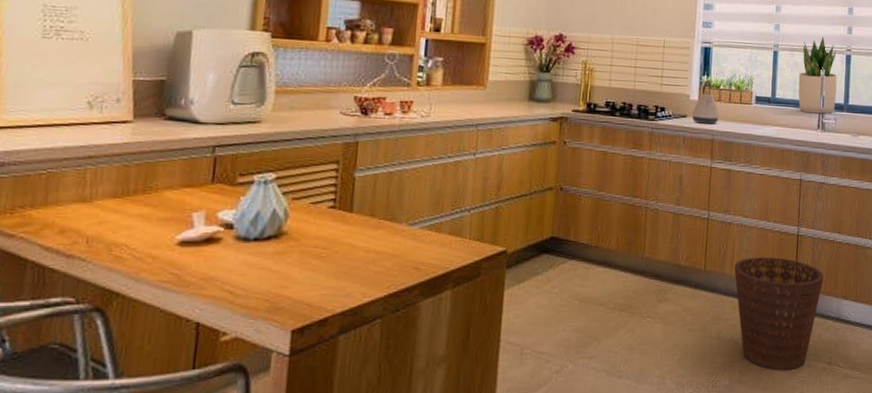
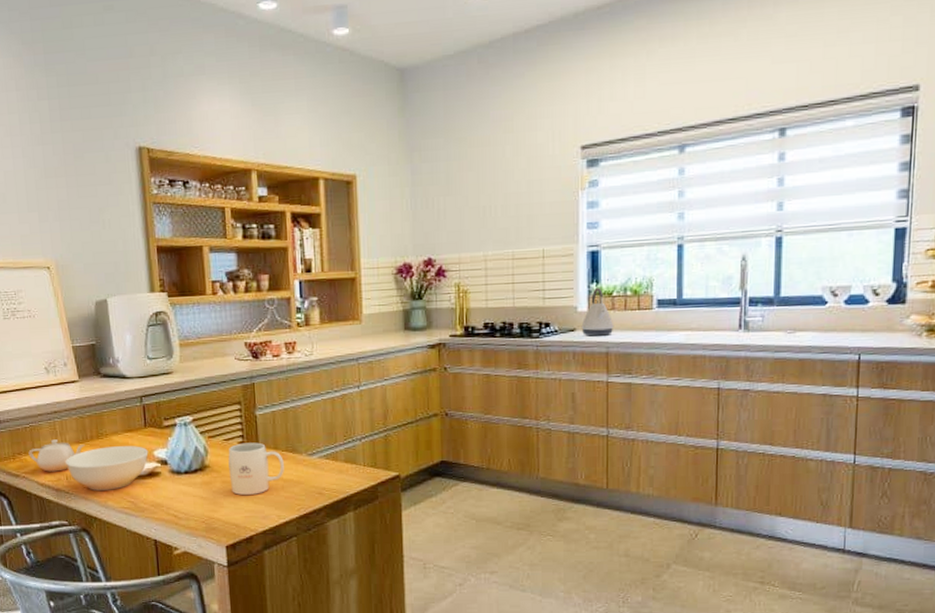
teapot: none [36,191,125,233] -> present [28,439,86,472]
bowl: none [90,204,211,258] -> present [65,446,149,491]
mug: none [310,207,381,268] -> present [228,442,285,495]
basket: present [734,257,824,371] -> none [641,473,752,589]
planter: present [798,37,837,114] -> none [711,219,764,312]

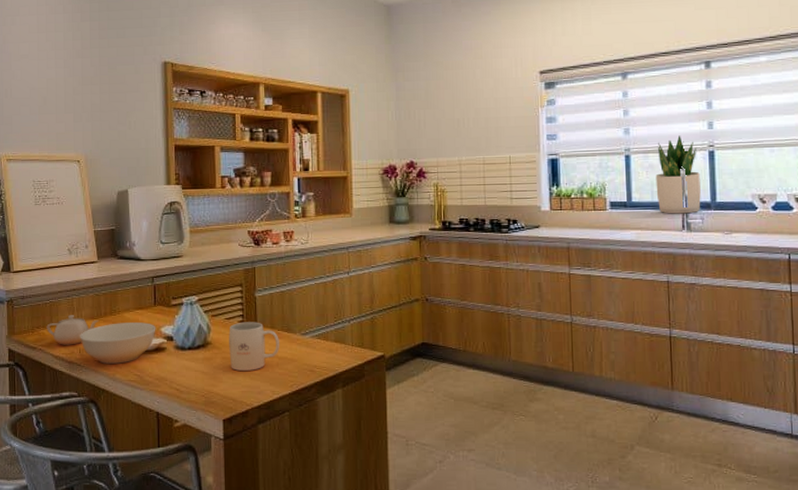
kettle: present [581,288,614,337] -> none [544,191,574,233]
planter: none [711,219,764,312] -> present [655,135,701,214]

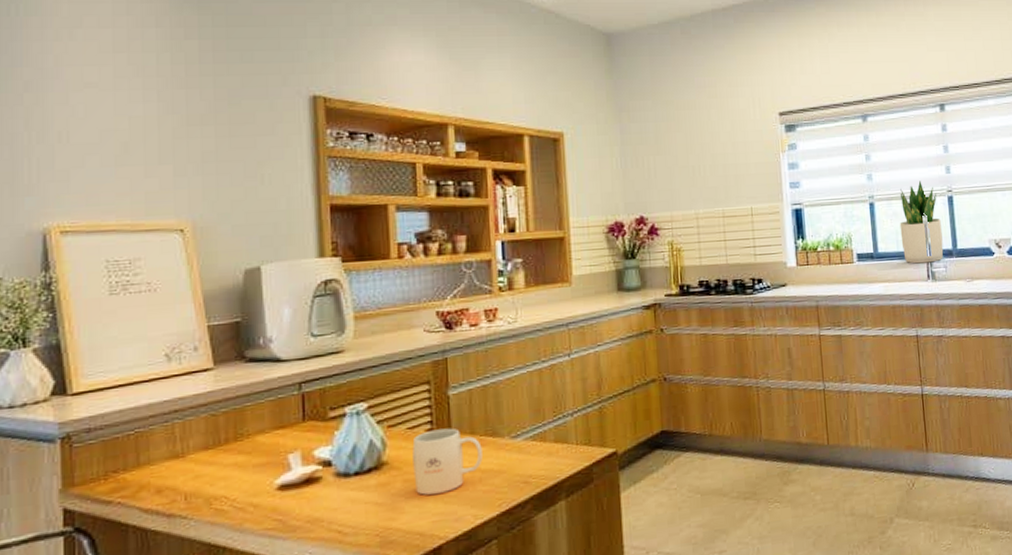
teapot: present [46,315,100,345] -> none [129,447,218,493]
bowl: present [80,322,156,364] -> none [185,445,306,511]

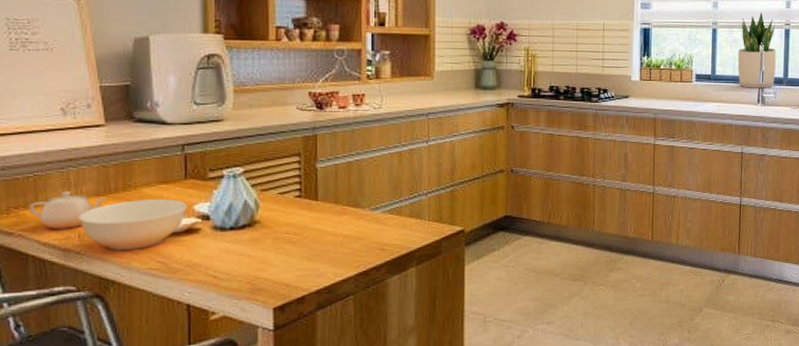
teapot: none [129,447,218,493] -> present [29,191,108,229]
bowl: none [185,445,306,511] -> present [79,199,187,250]
mug: present [412,428,484,495] -> none [282,196,346,252]

